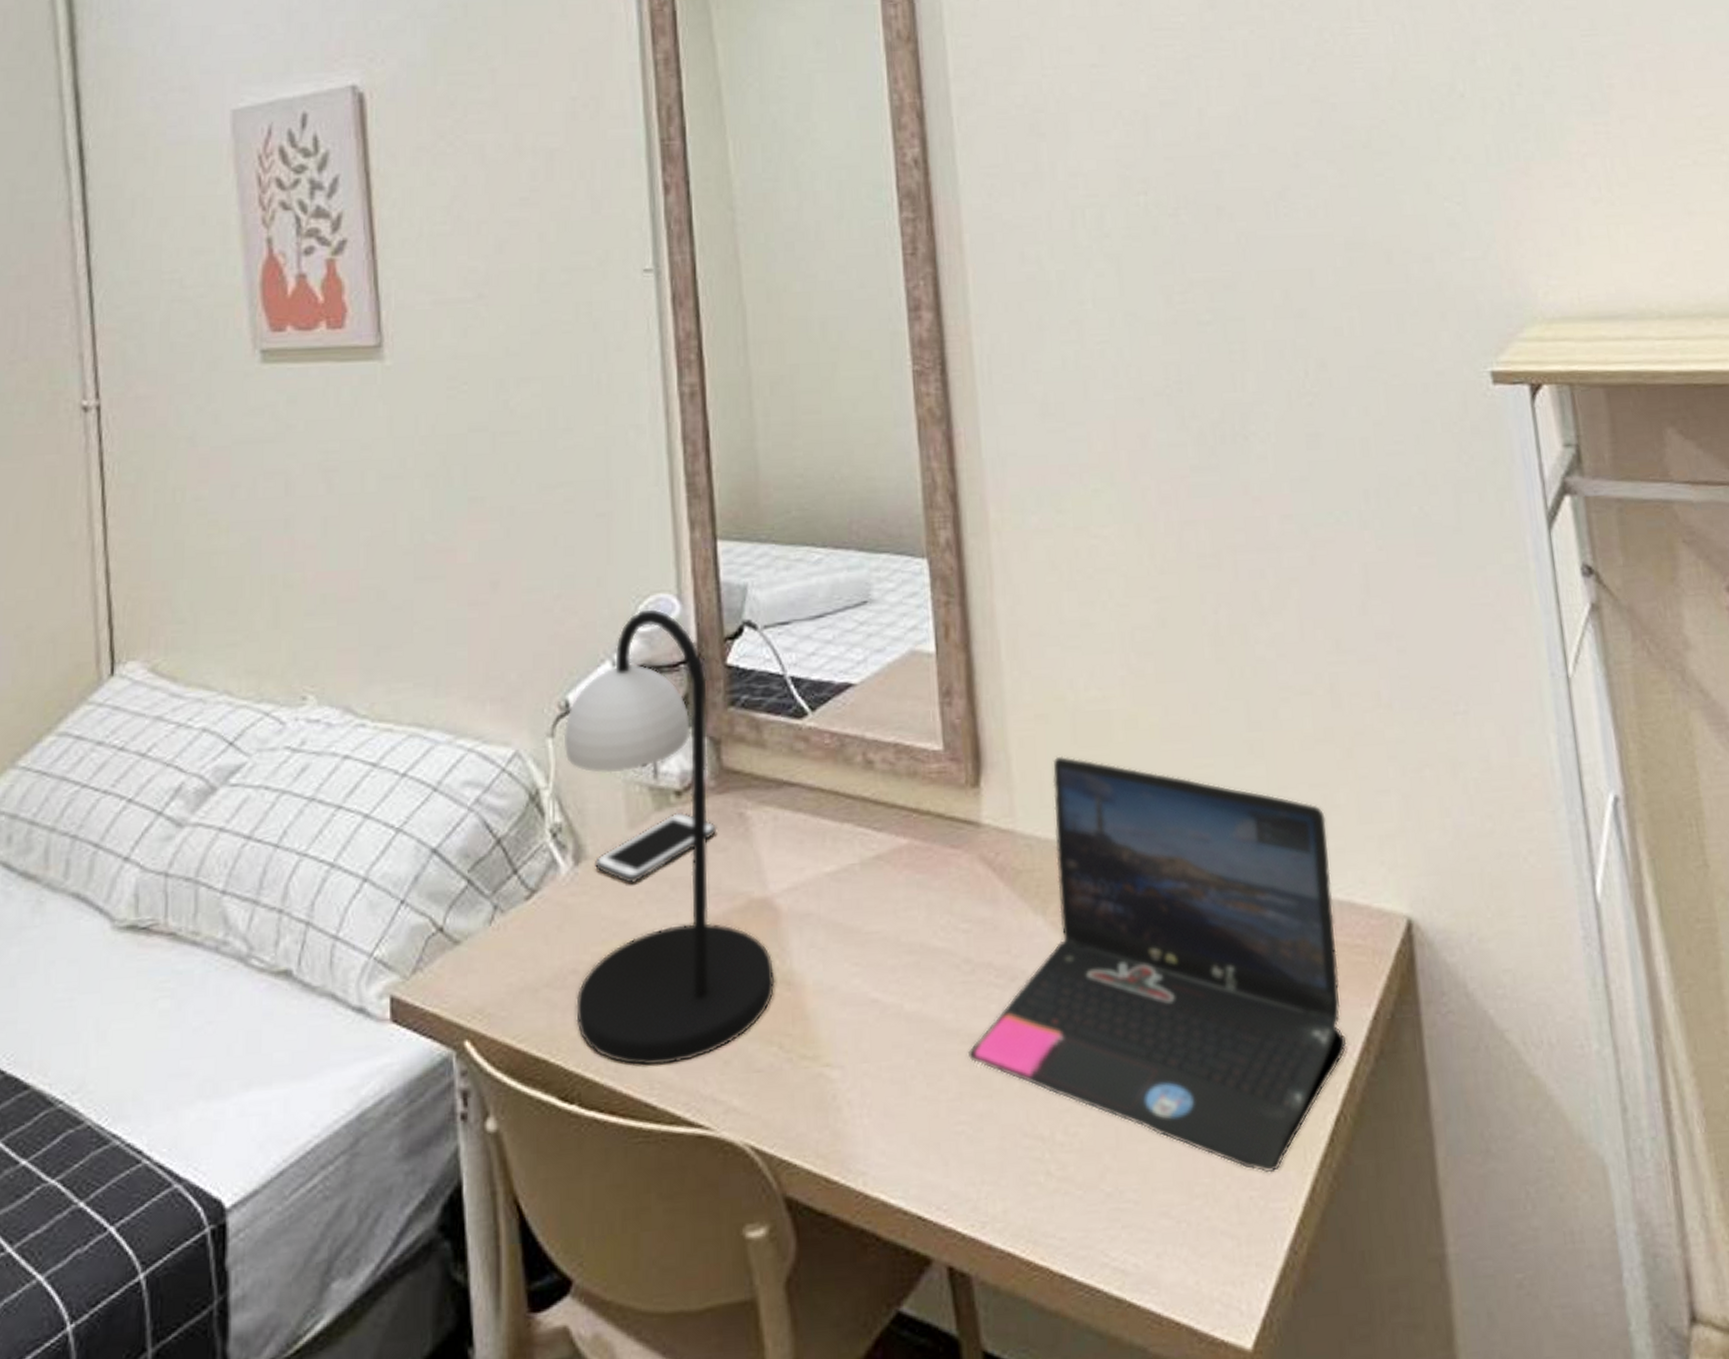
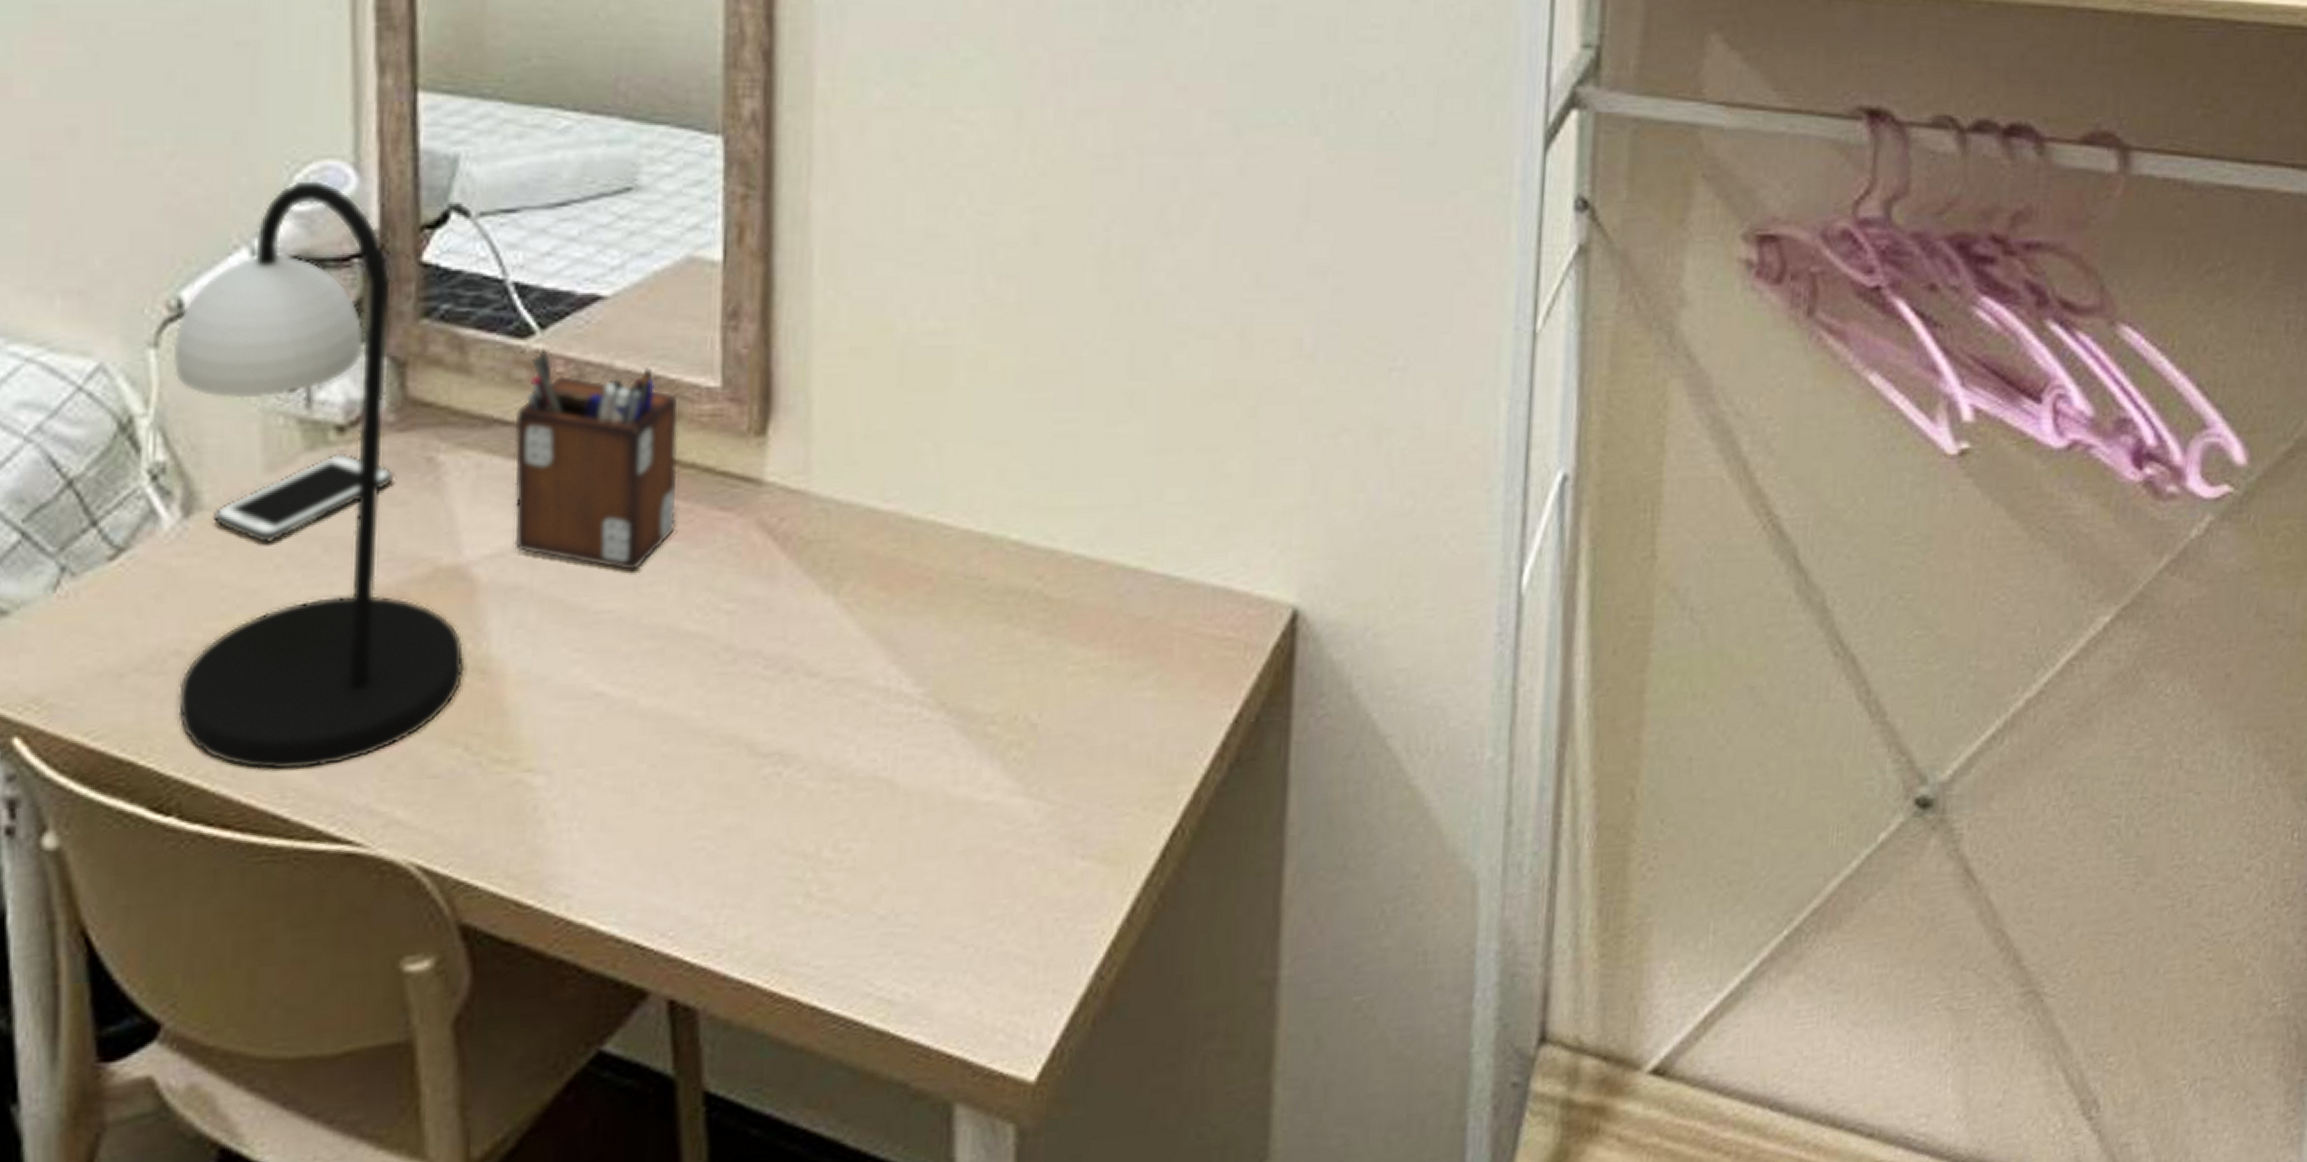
desk organizer: none [798,725,920,900] -> present [514,348,678,572]
laptop: present [967,755,1347,1173] -> none [717,400,1211,893]

